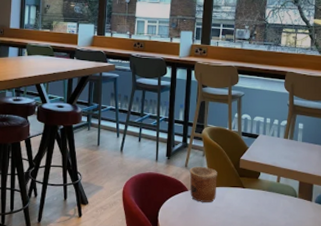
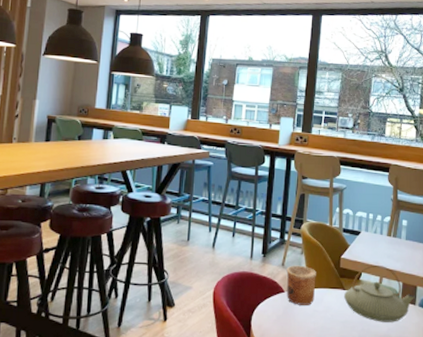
teapot: none [243,165,312,217] -> present [343,264,415,322]

